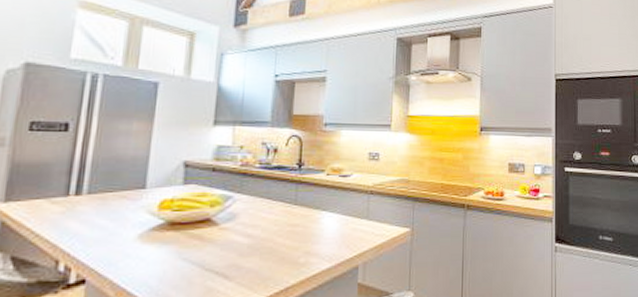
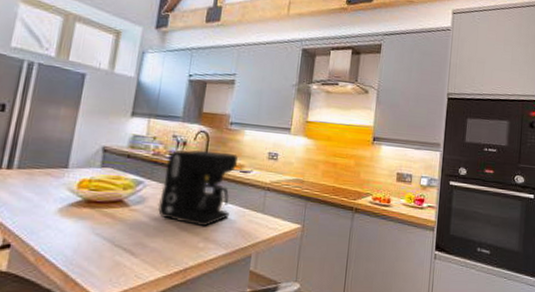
coffee maker: none [250,156,337,240] -> present [158,150,239,227]

